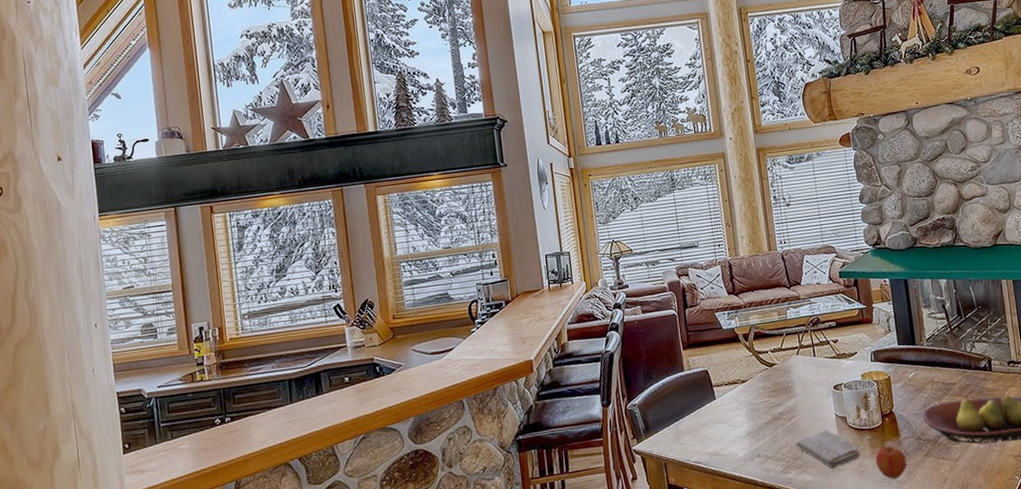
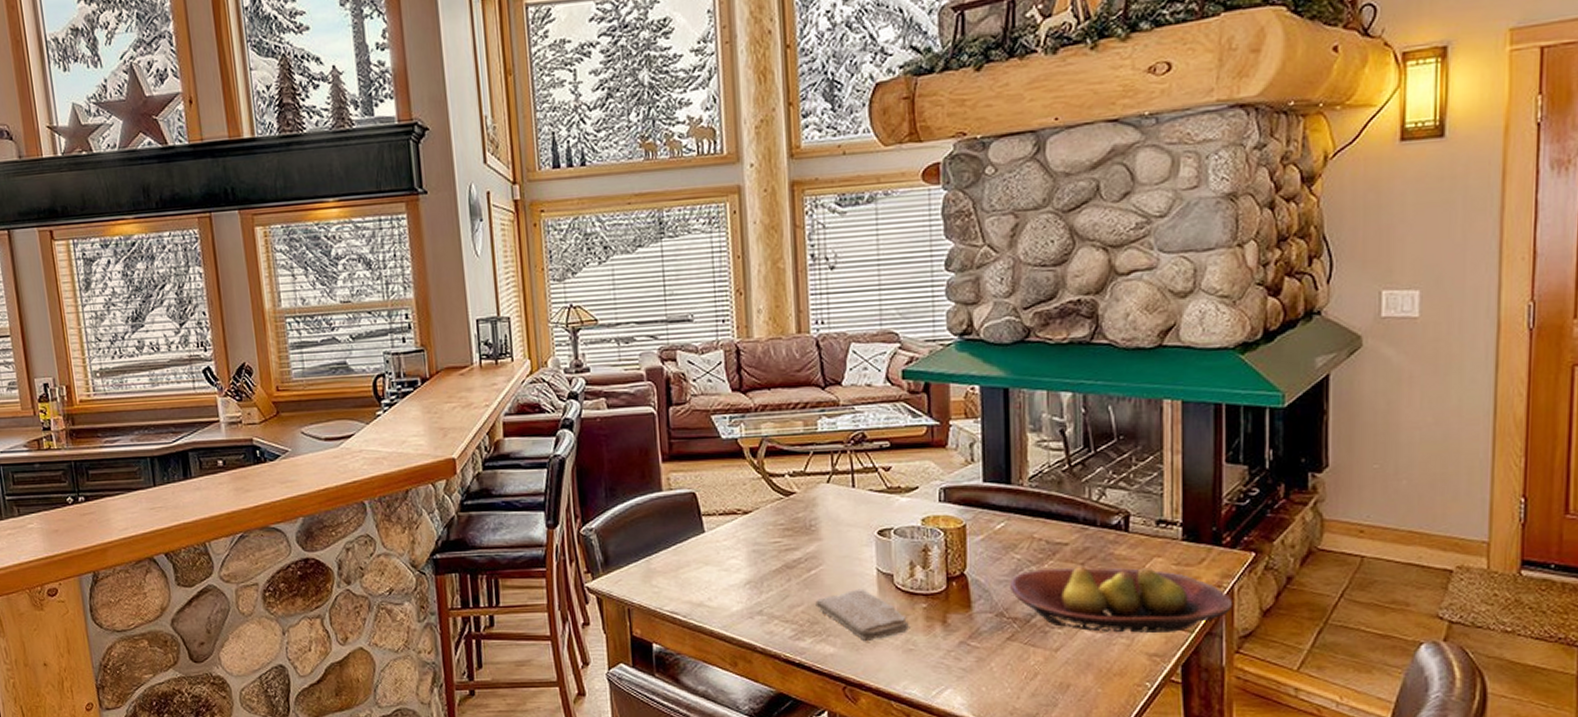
apple: present [875,446,907,479] -> none [930,620,979,665]

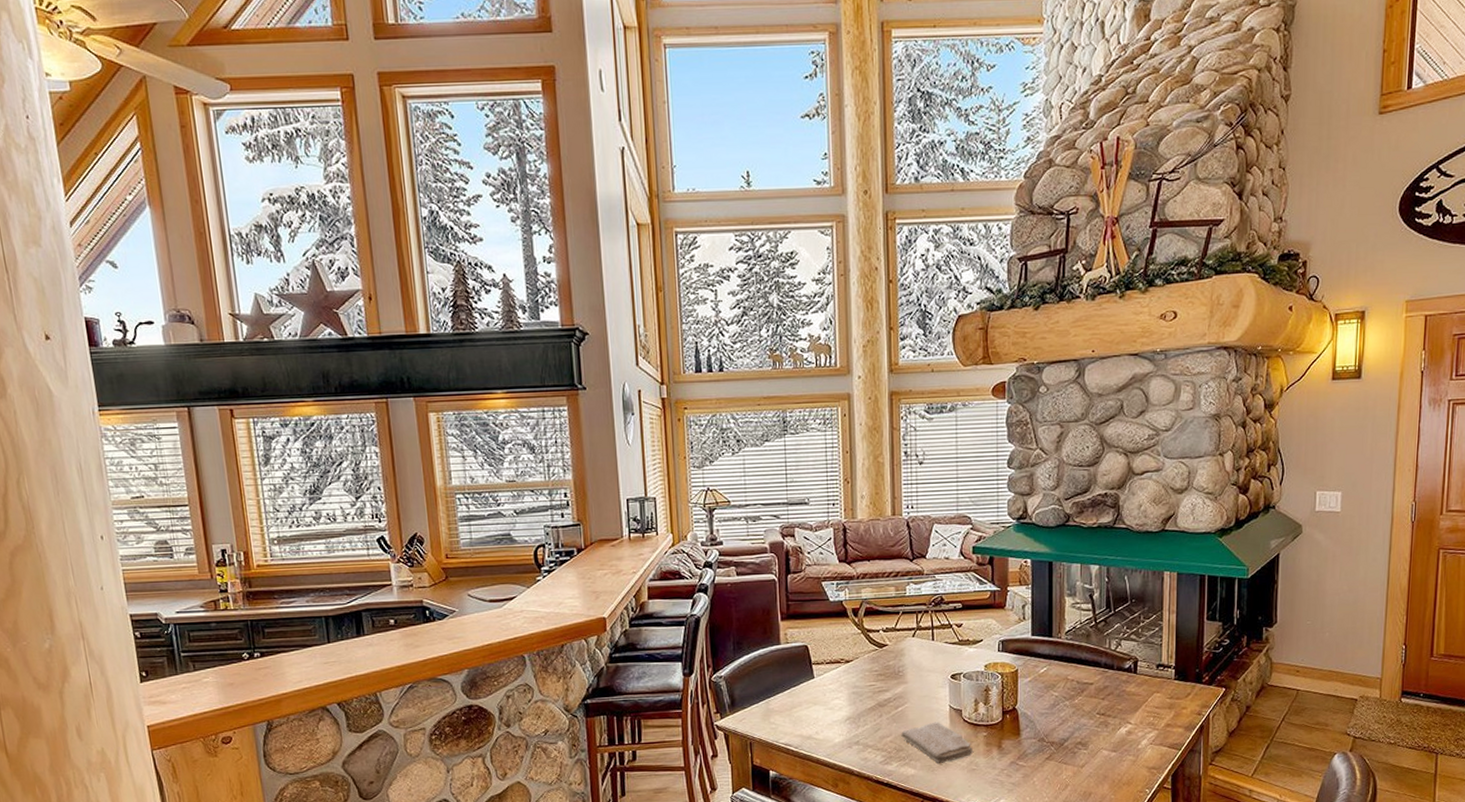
fruit bowl: present [1010,565,1232,633] -> none [1050,700,1208,752]

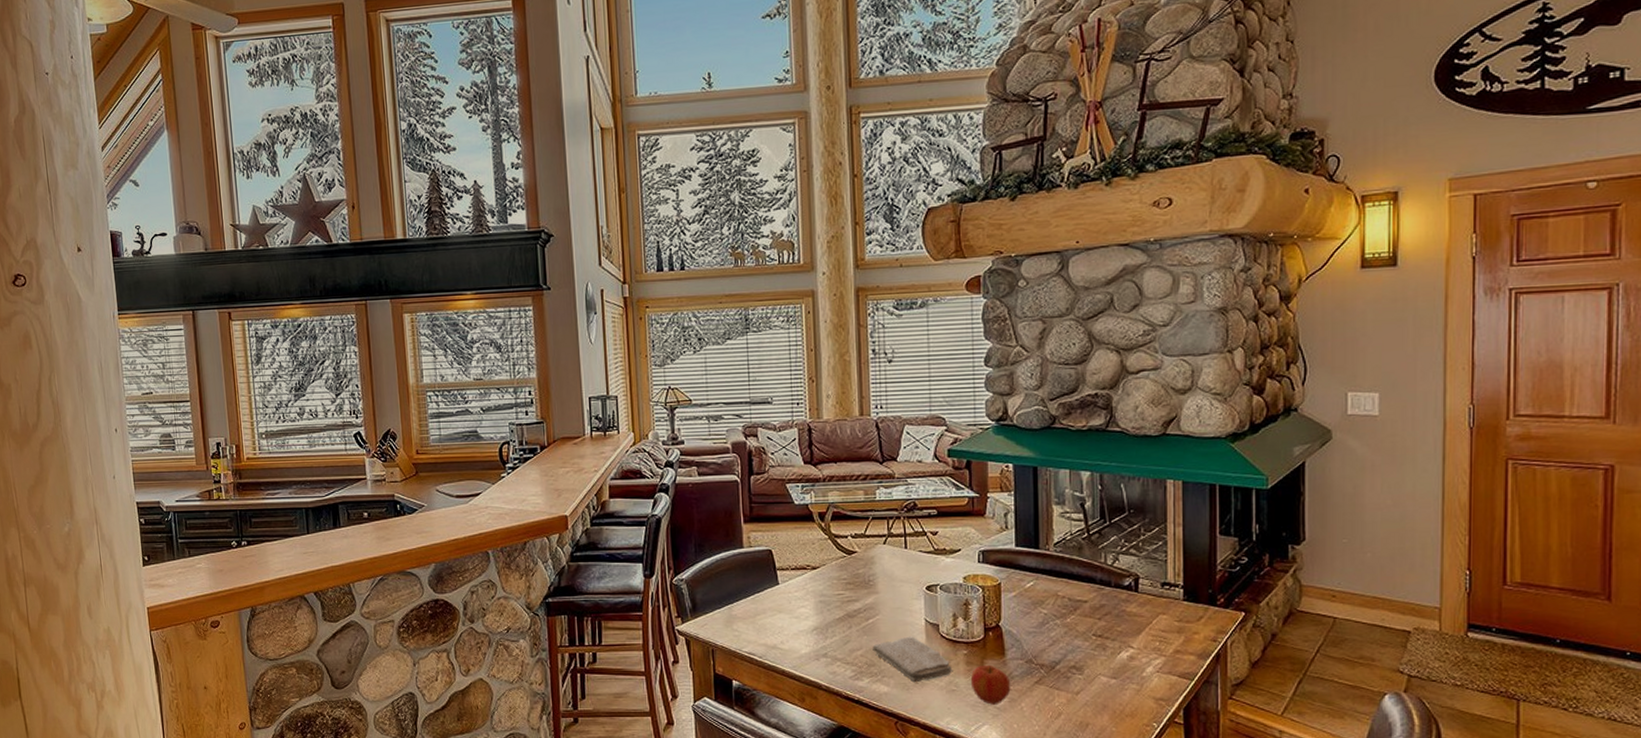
apple: none [989,745,1025,781] -> present [970,666,1011,705]

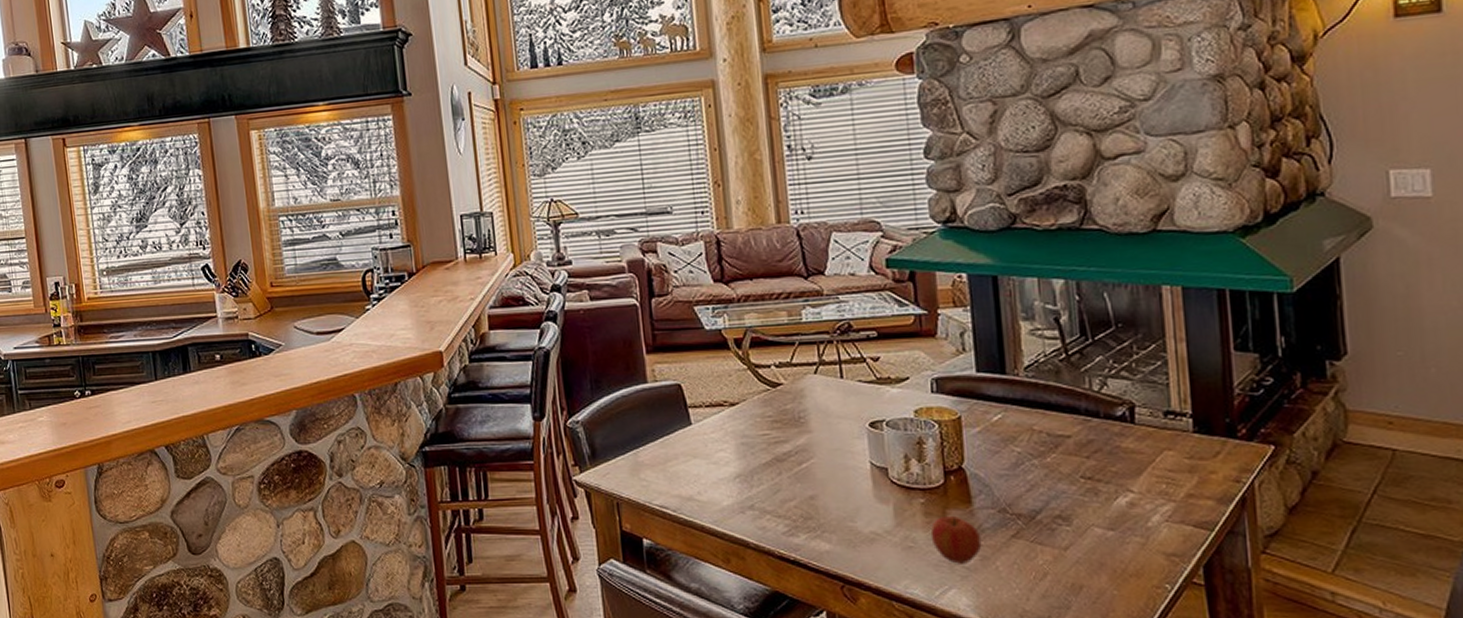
washcloth: present [872,636,953,683] -> none [808,483,909,539]

